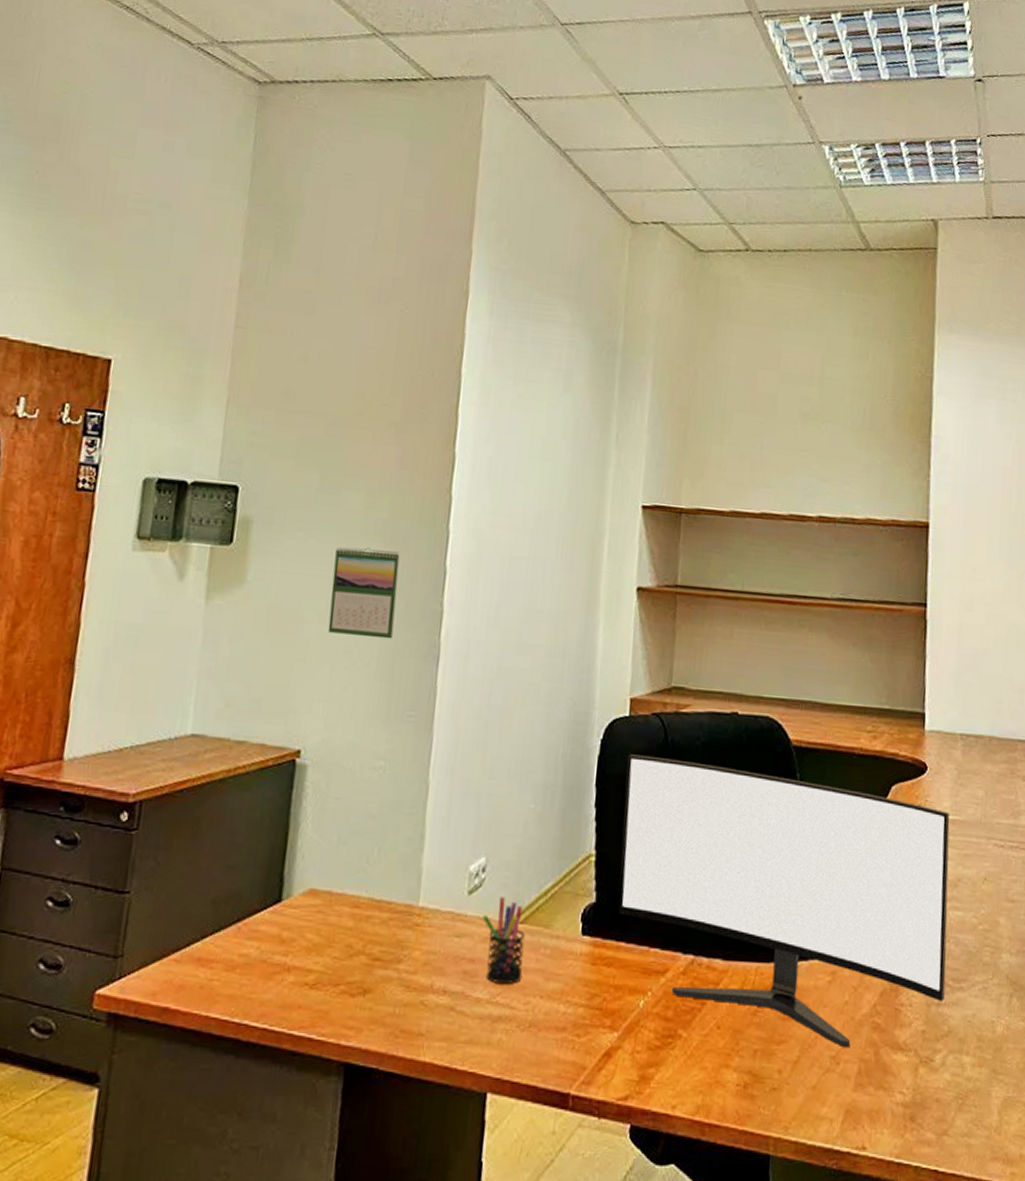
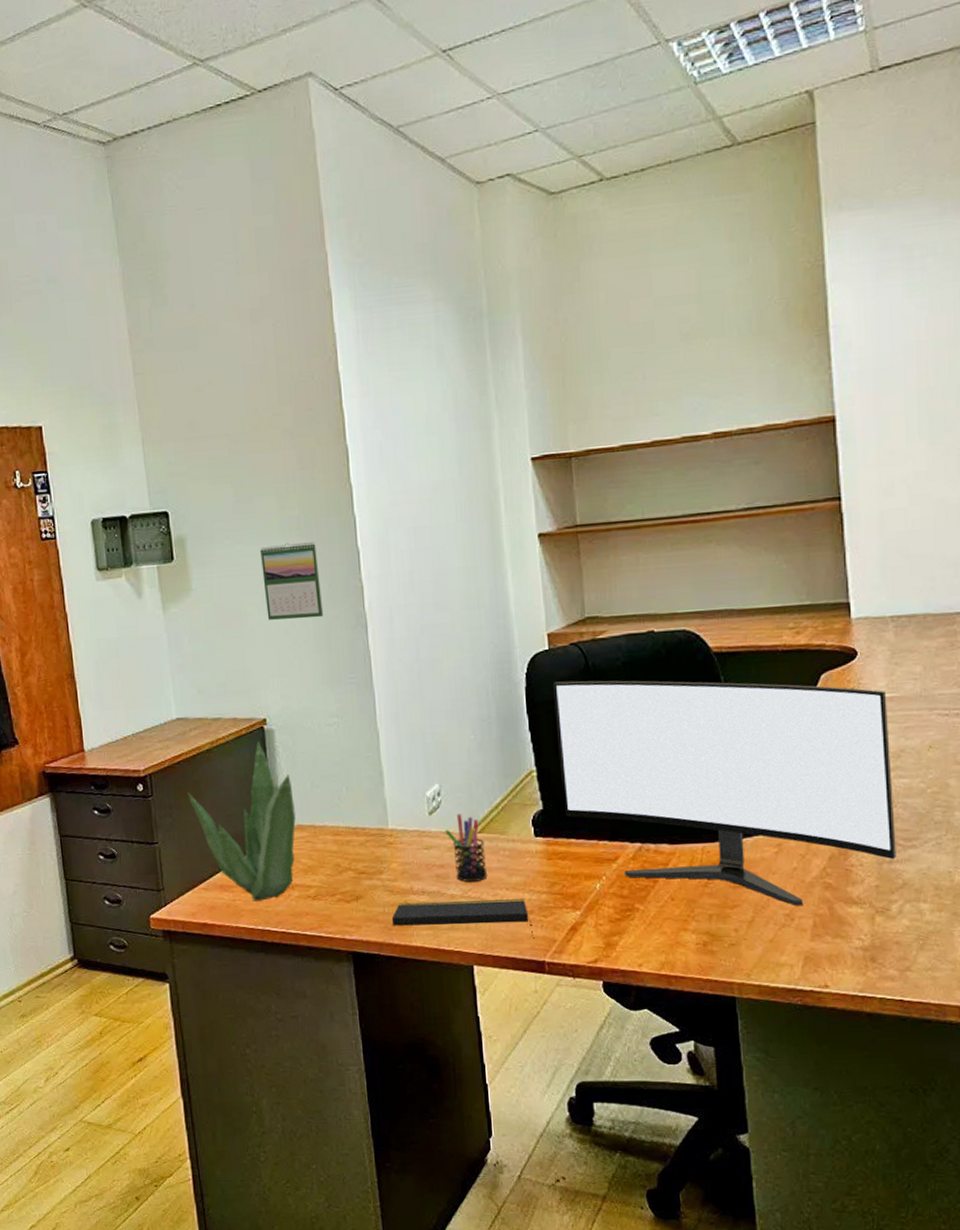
plant: none [183,777,315,984] -> present [187,741,296,901]
notepad: none [400,1003,563,1064] -> present [391,899,535,939]

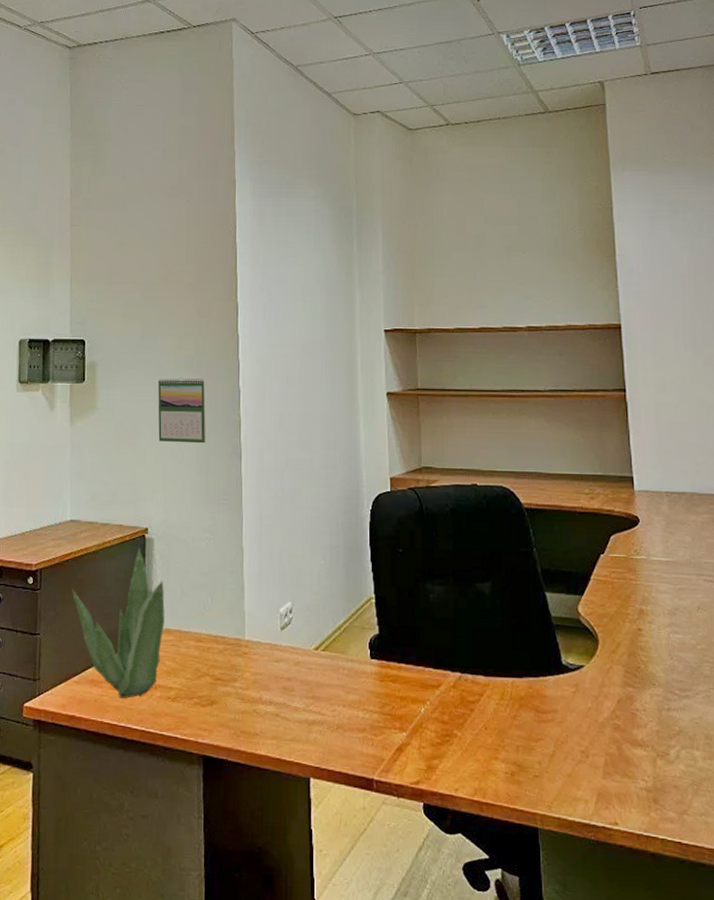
notepad: present [391,899,535,939] -> none [241,711,366,756]
pen holder: present [445,814,488,882] -> none [294,631,328,696]
monitor: present [553,680,896,905] -> none [393,520,673,743]

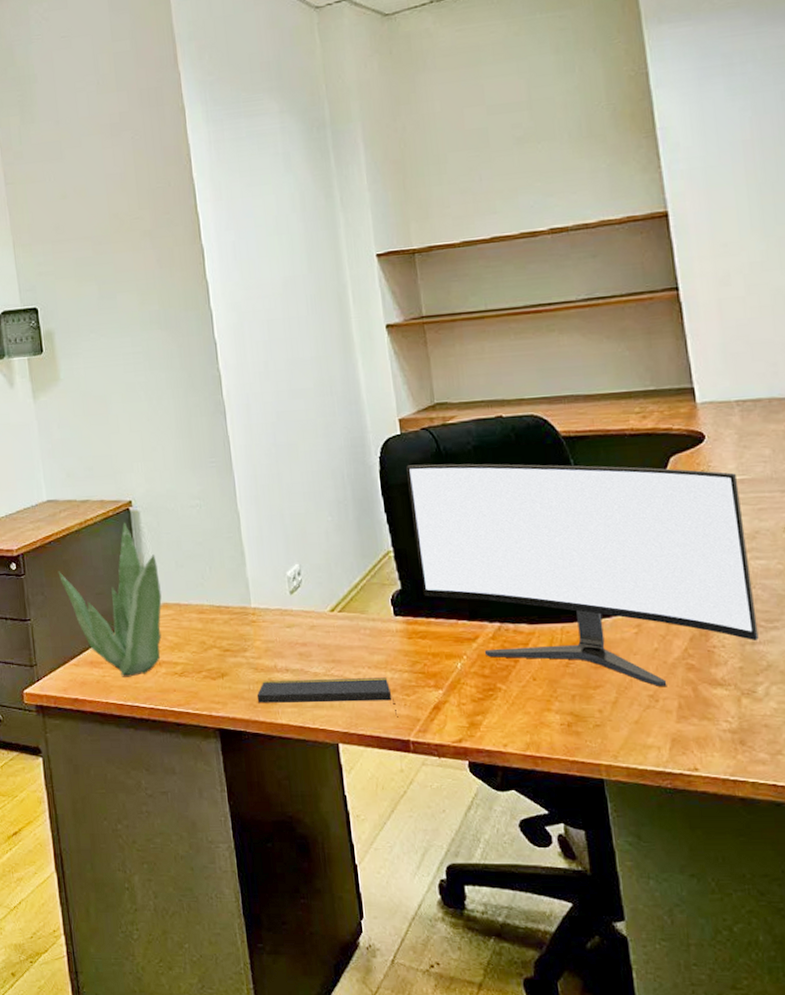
calendar: present [158,377,206,444] -> none [123,334,185,408]
notepad: none [241,711,366,756] -> present [256,677,398,718]
monitor: none [393,520,673,743] -> present [406,463,759,686]

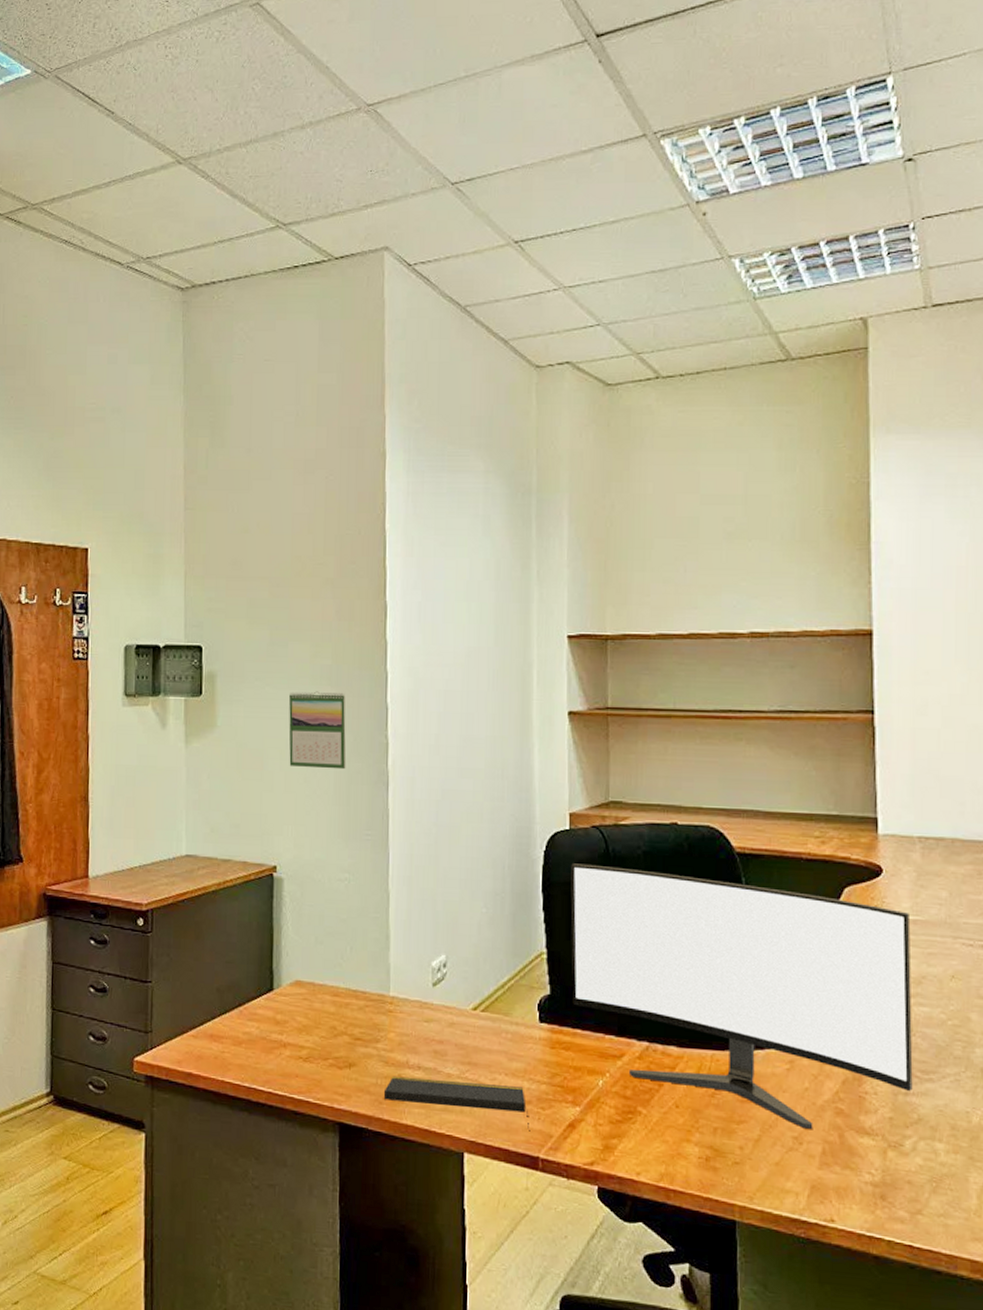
plant: present [58,522,162,677] -> none [188,888,296,1056]
calendar: none [123,334,185,408] -> present [289,691,346,770]

